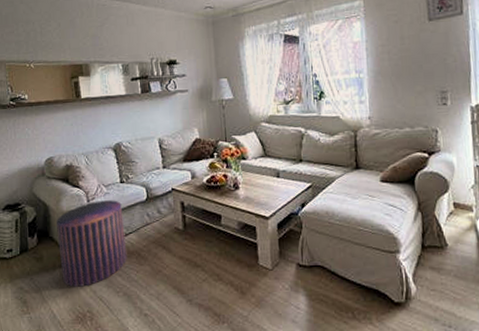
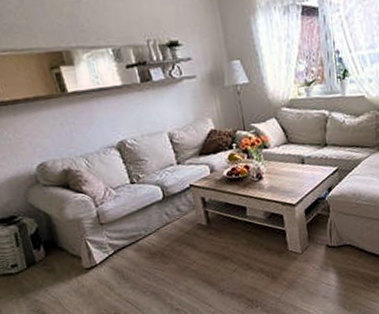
pouf: present [56,200,127,287] -> none [62,202,150,293]

